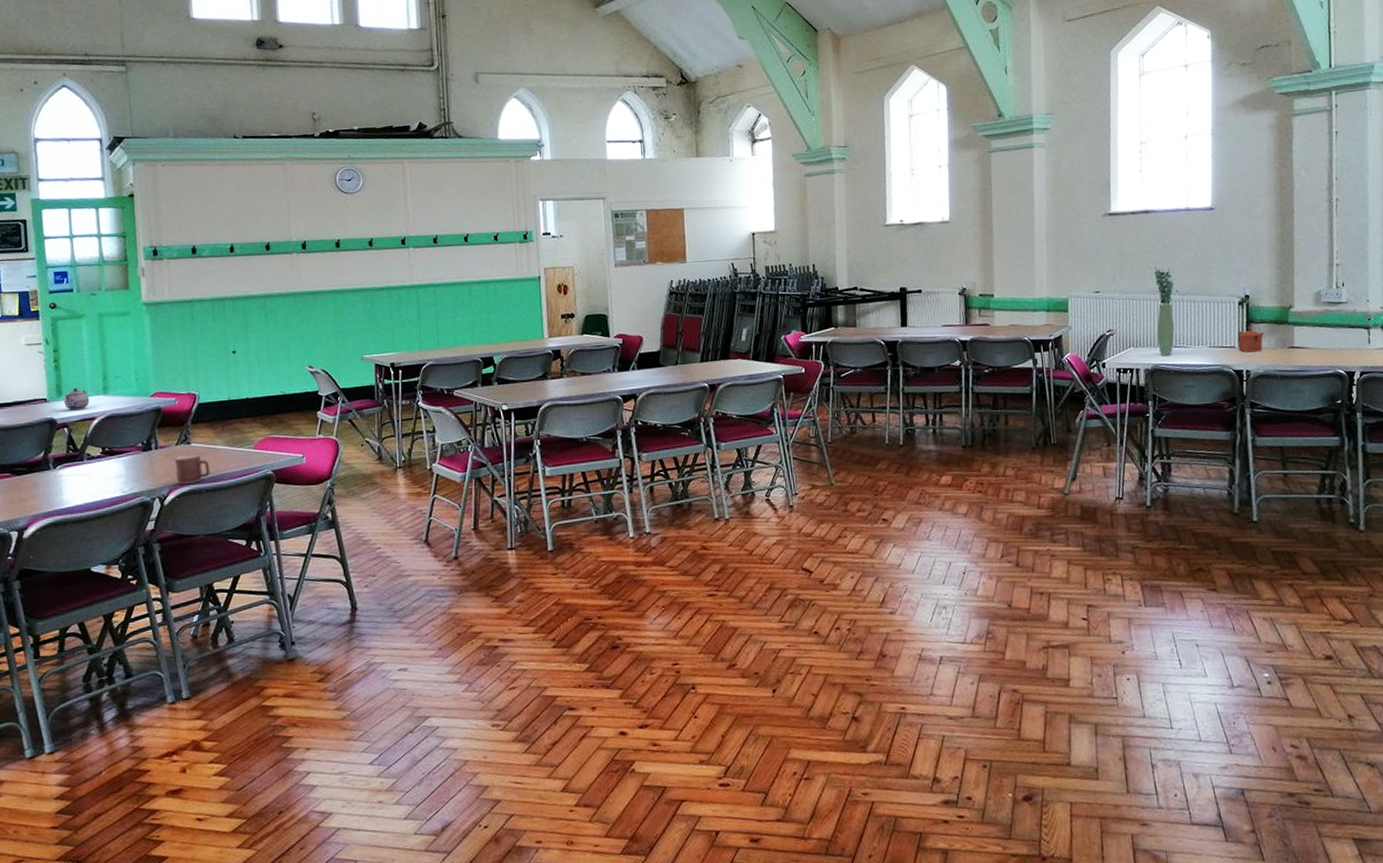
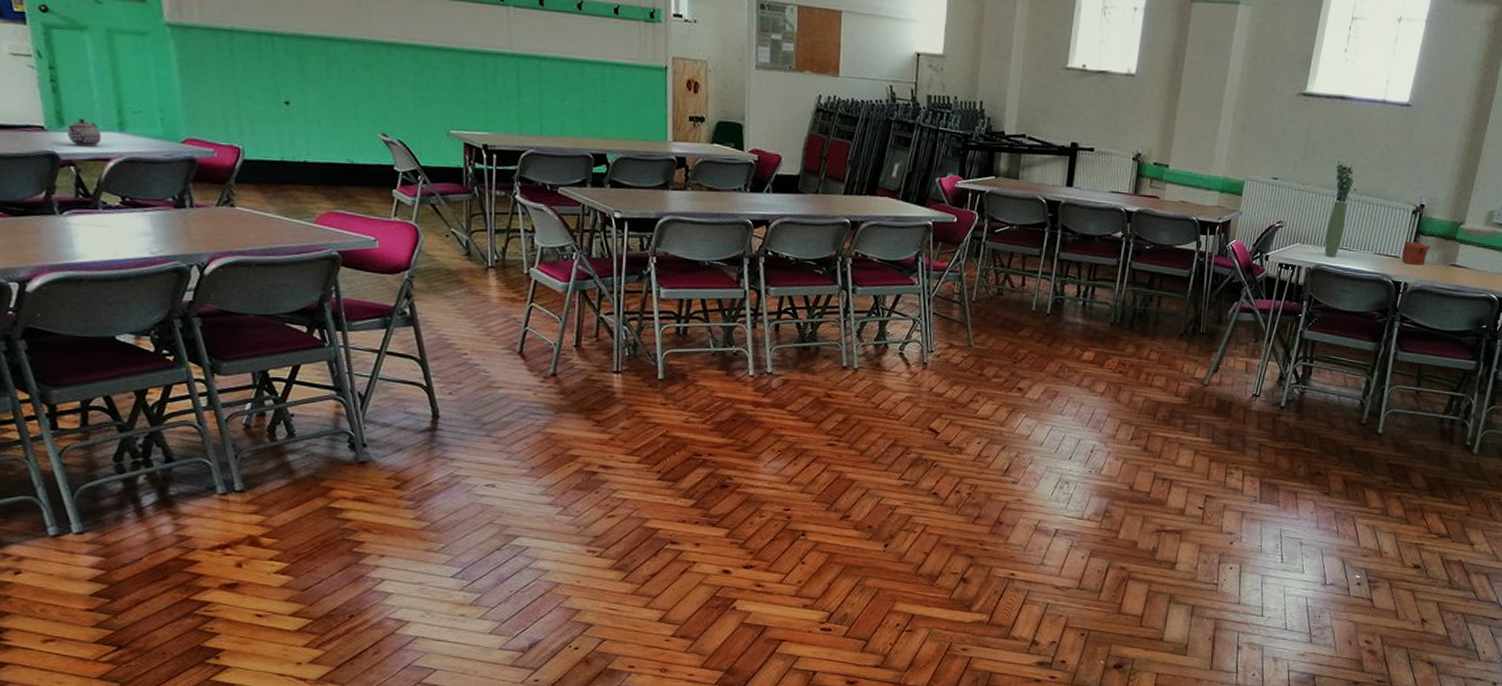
mug: present [174,454,210,485] -> none [214,219,261,254]

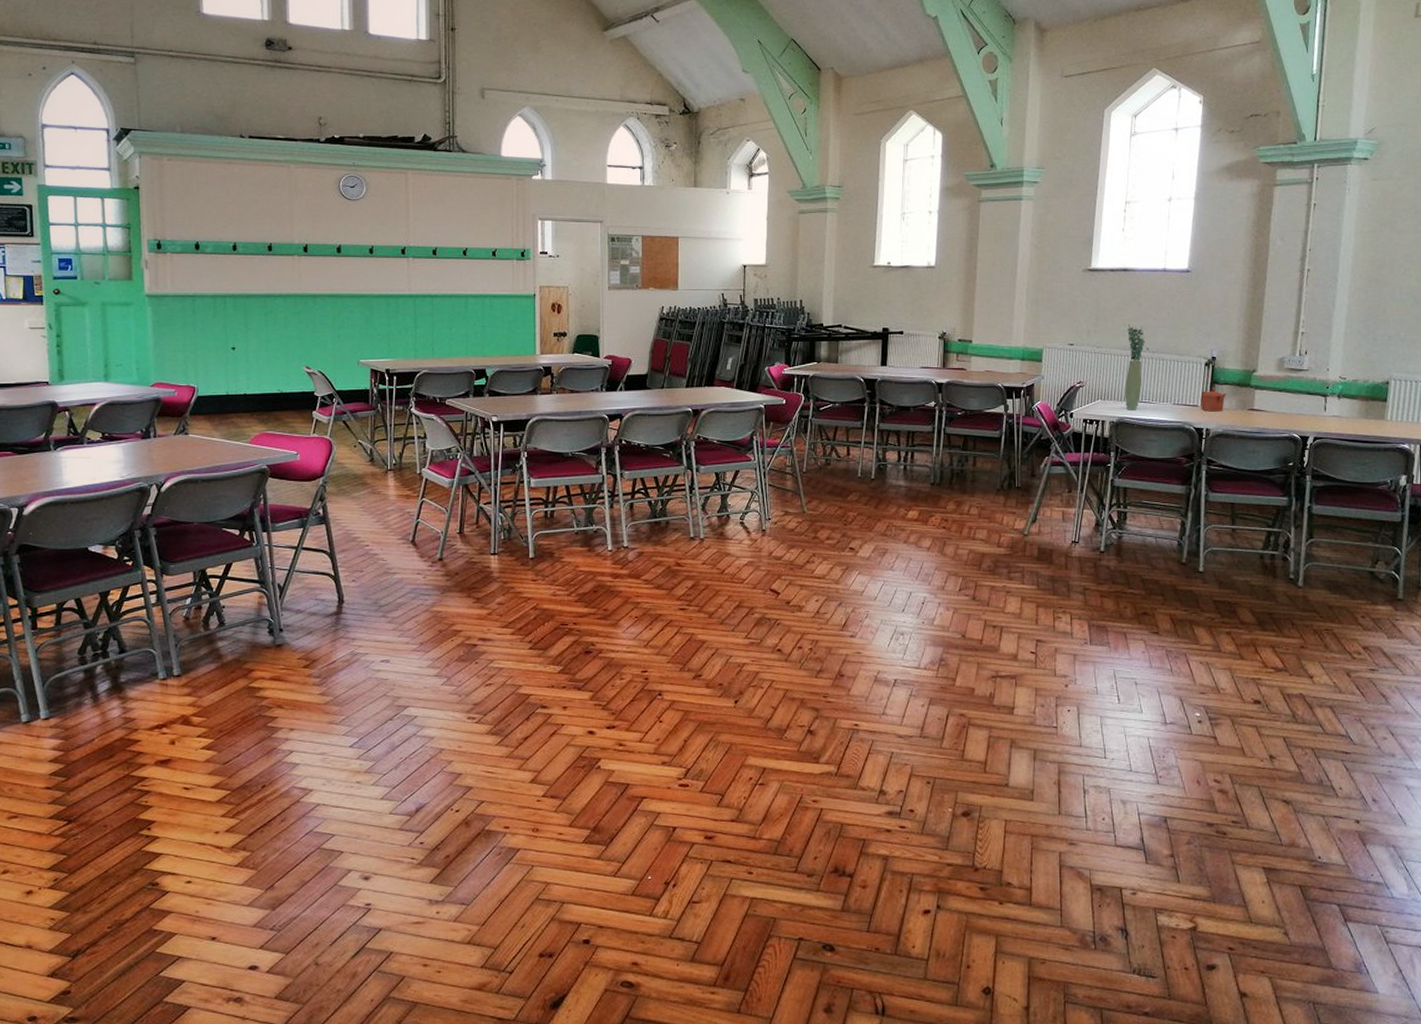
teapot: present [67,117,102,147] -> none [66,373,91,395]

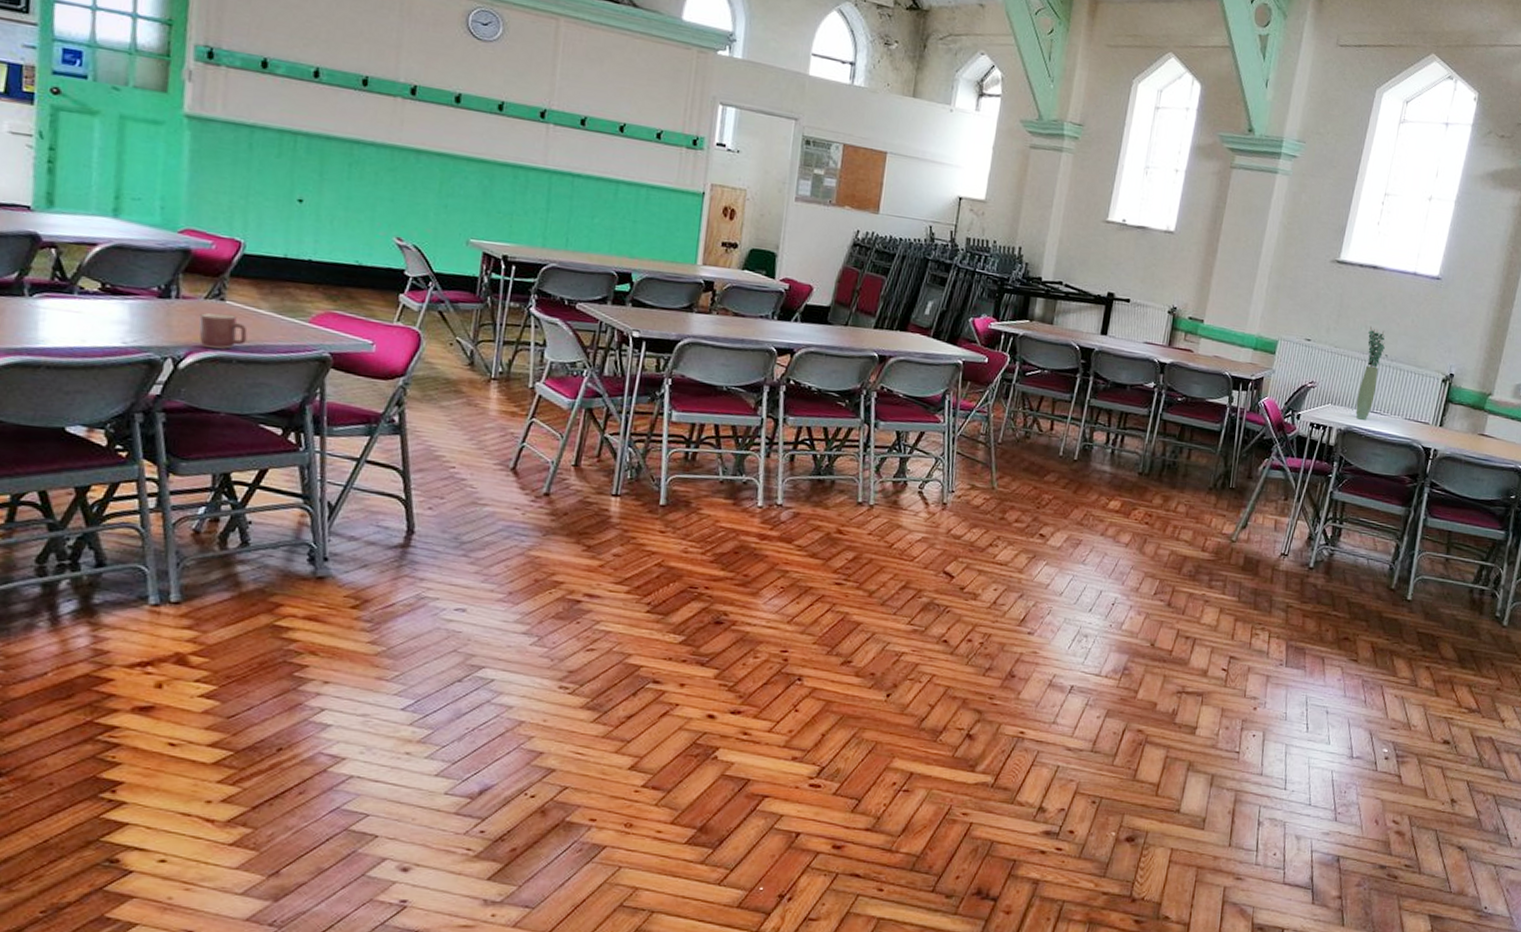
mug: none [171,445,207,474] -> present [198,312,248,350]
teapot: present [1200,387,1227,412] -> none [1432,406,1460,433]

